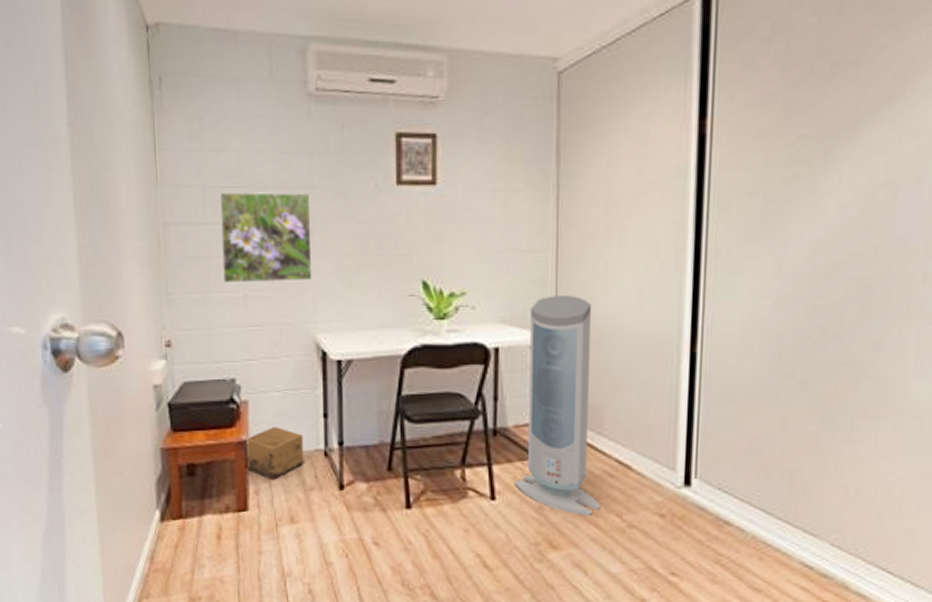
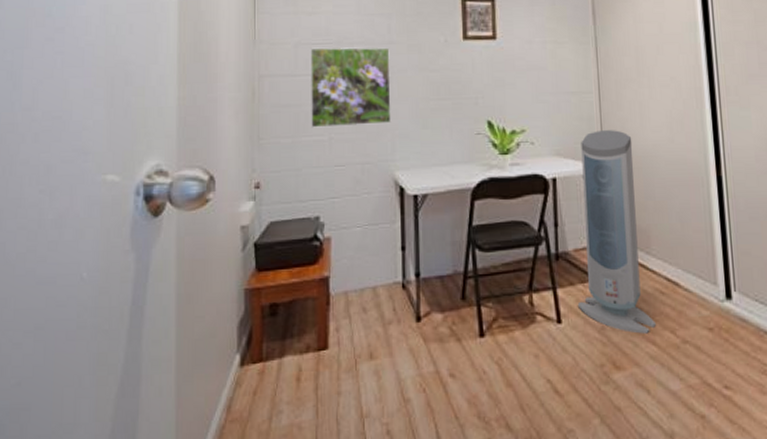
cardboard box: present [245,427,304,481] -> none [327,262,383,317]

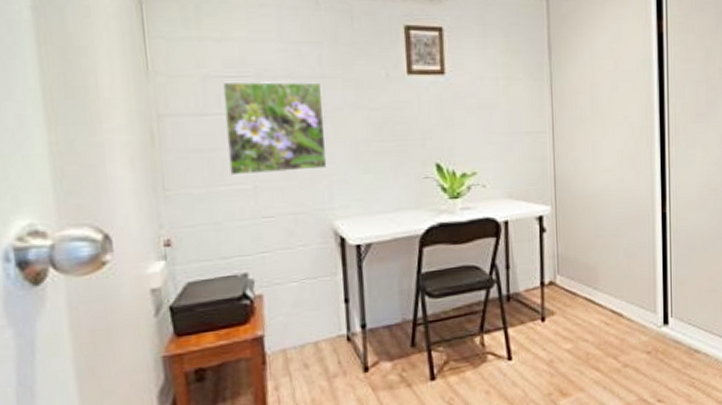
air purifier: present [577,130,657,334] -> none [527,170,601,363]

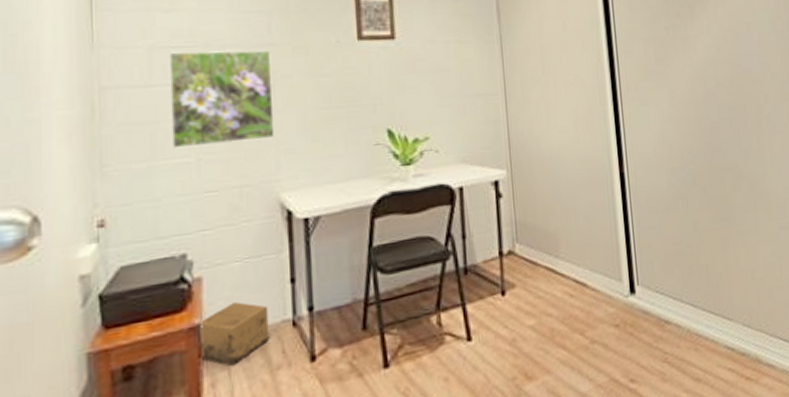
cardboard box: none [262,318,326,374] -> present [199,302,270,367]

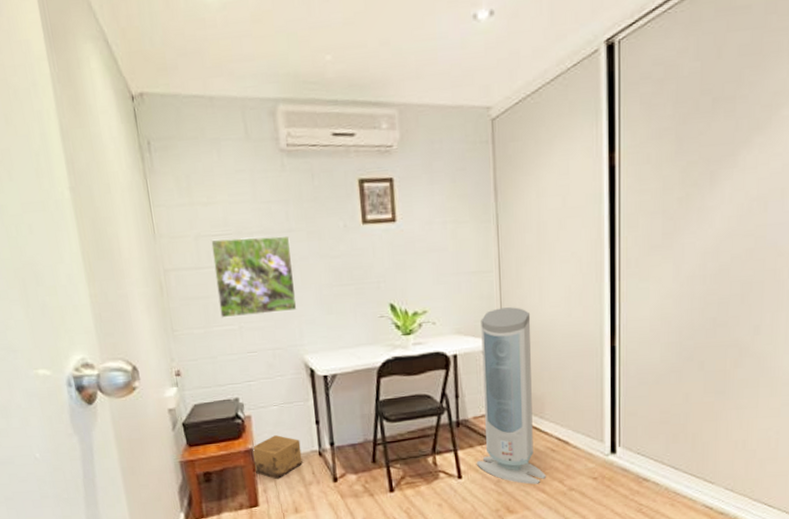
air purifier: none [487,132,567,341] -> present [476,307,547,485]

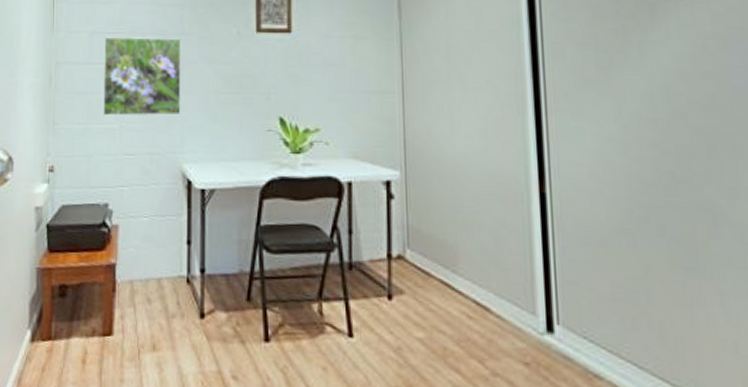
cardboard box: present [251,435,303,480] -> none [113,251,168,306]
air purifier: present [476,307,547,485] -> none [371,134,462,360]

